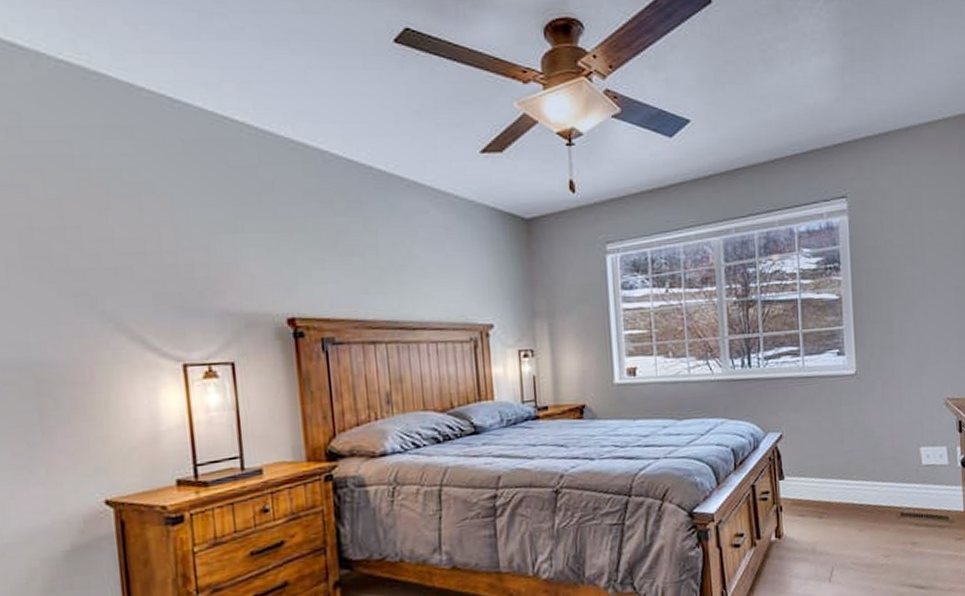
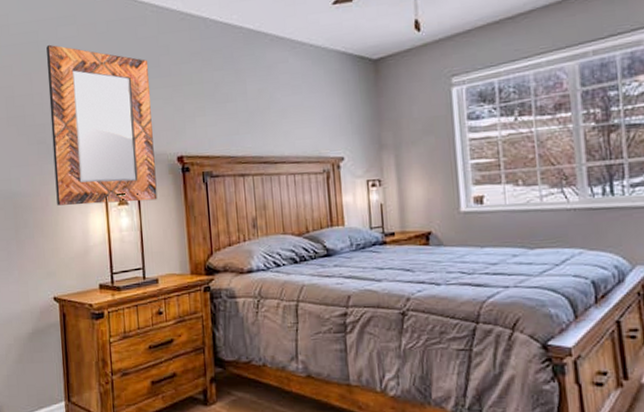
home mirror: none [86,161,260,379] -> present [46,44,158,206]

